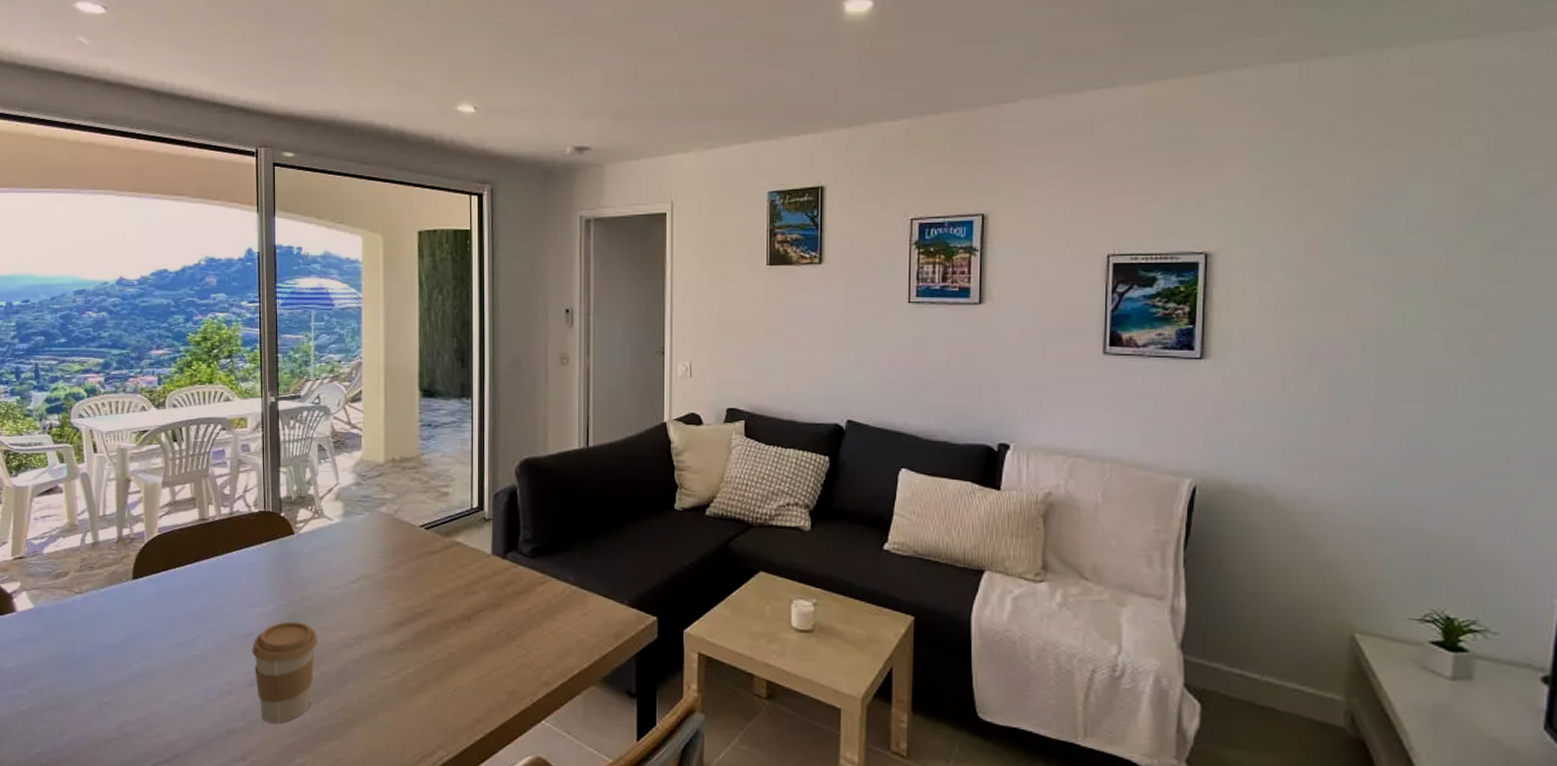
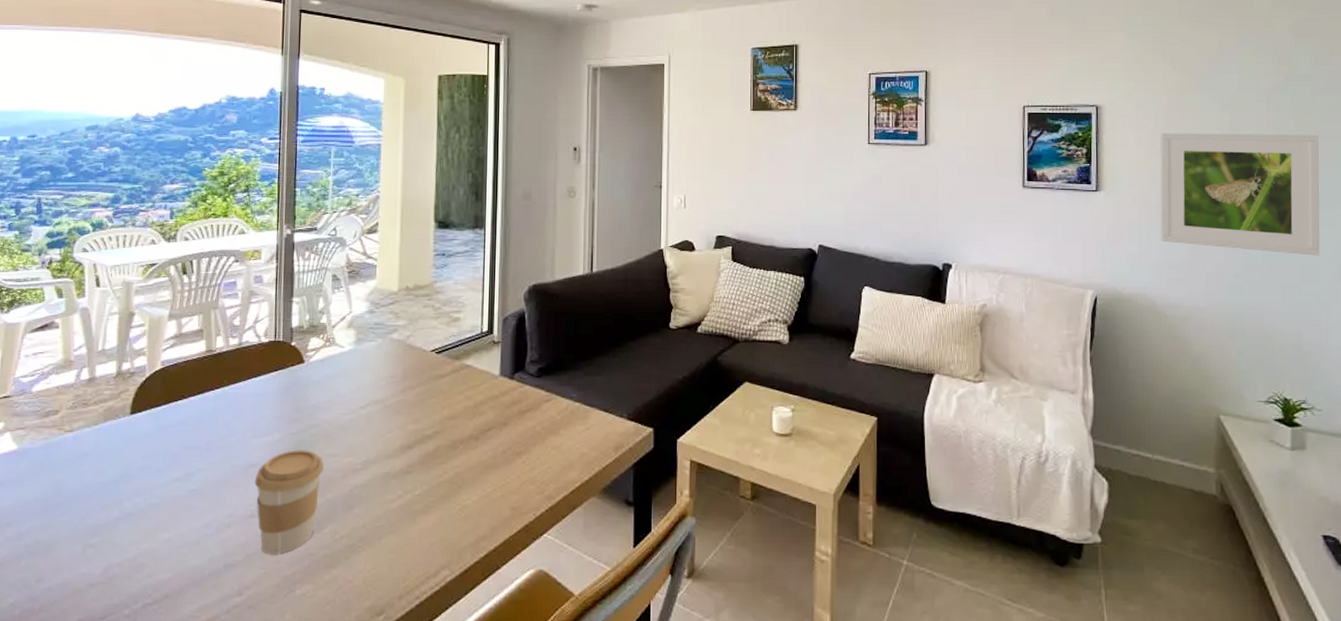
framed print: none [1286,286,1521,442] -> present [1160,133,1320,256]

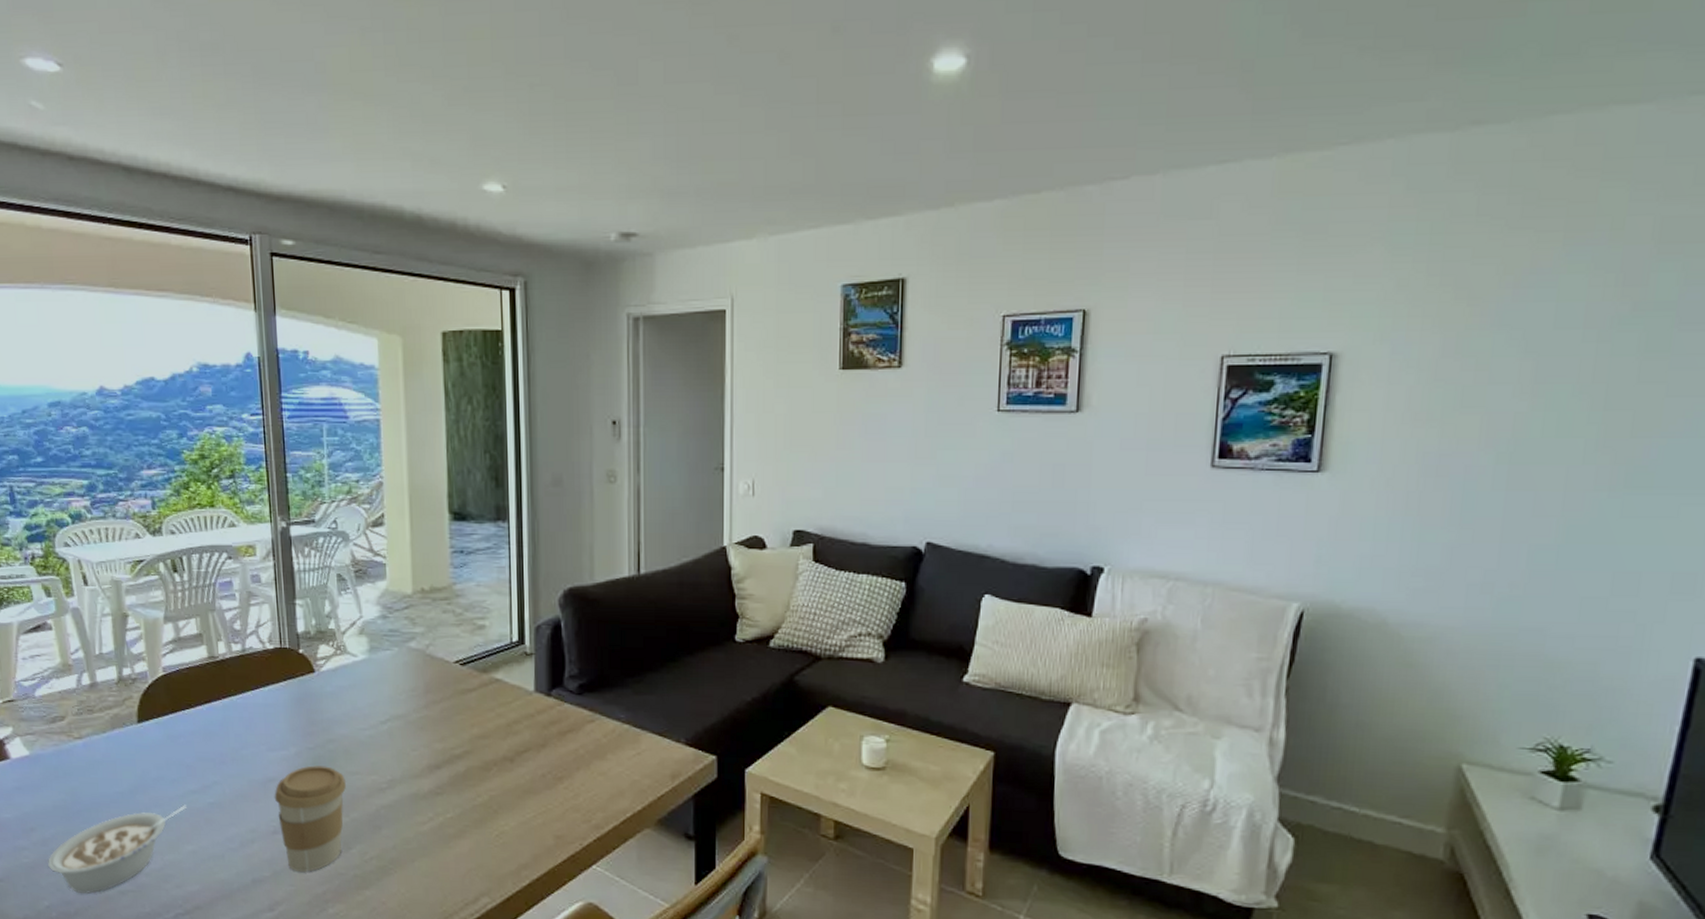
legume: none [19,492,168,589] -> present [48,804,187,895]
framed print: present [1160,133,1320,256] -> none [1405,389,1673,560]

